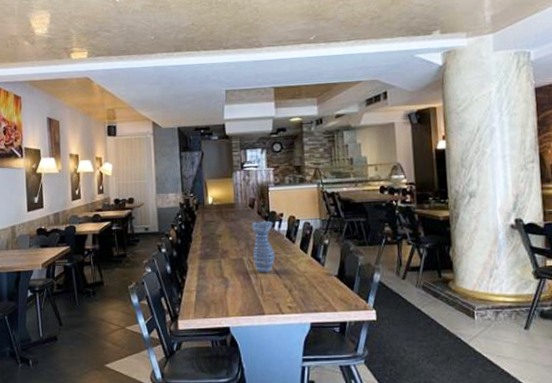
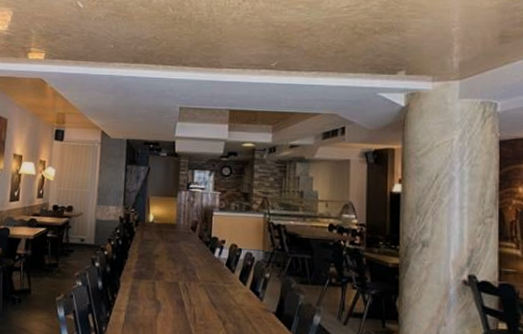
vase: present [251,220,275,273] -> none [189,246,214,301]

